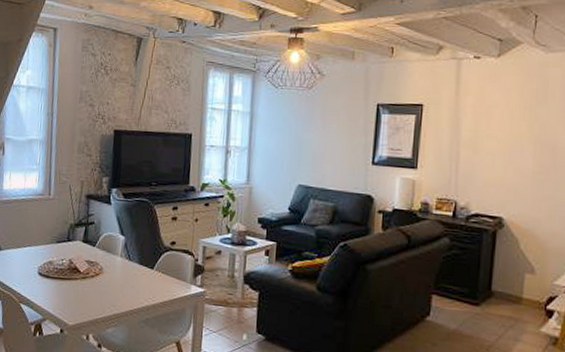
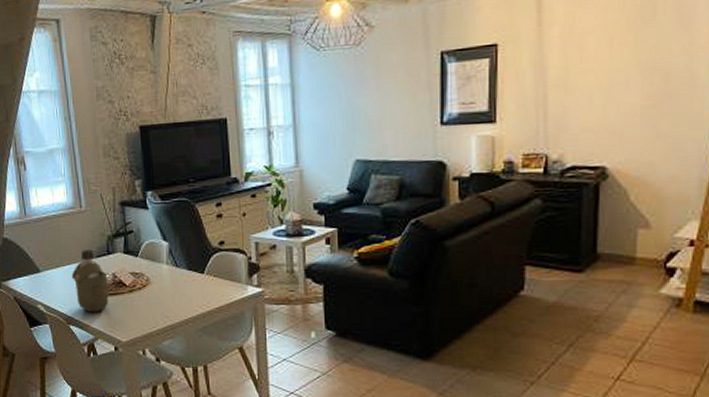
water bottle: none [30,234,64,295] -> present [71,249,110,313]

